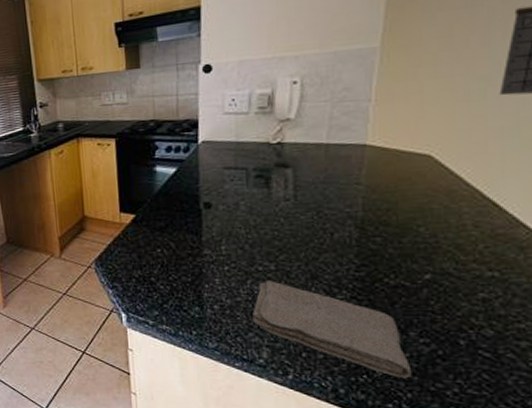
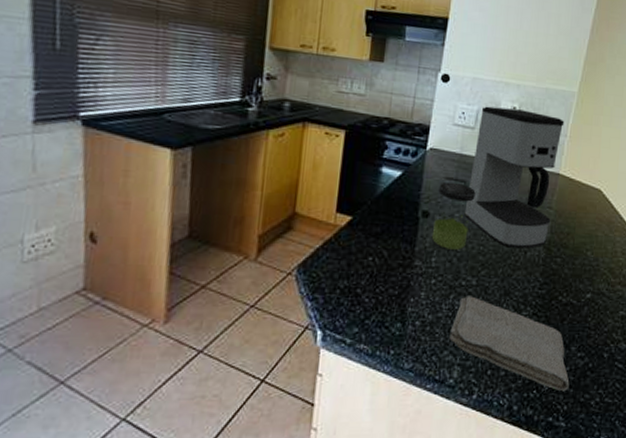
jar: none [217,170,261,237] -> present [431,181,476,250]
coffee maker: none [250,81,366,231] -> present [464,106,565,248]

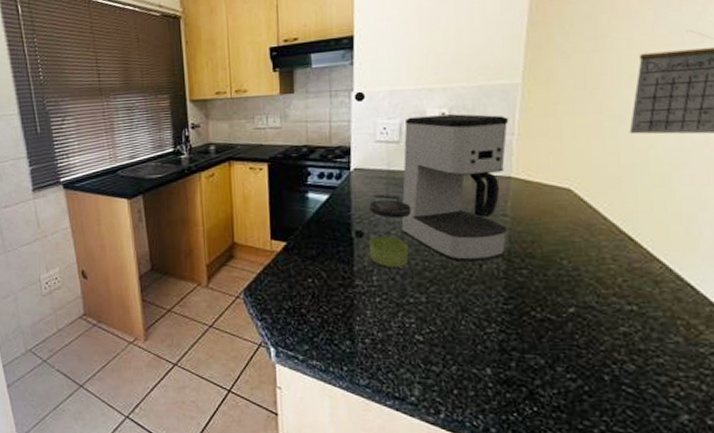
washcloth: present [449,296,570,392] -> none [404,313,561,416]

